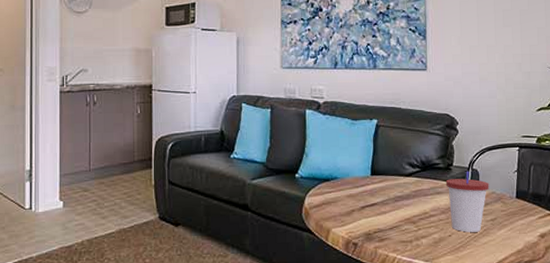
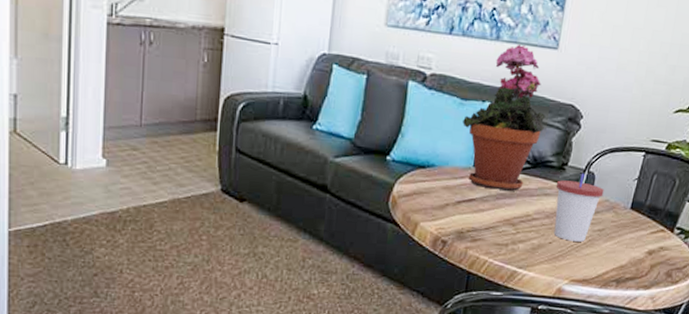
potted plant: none [356,69,426,193] -> present [463,43,546,191]

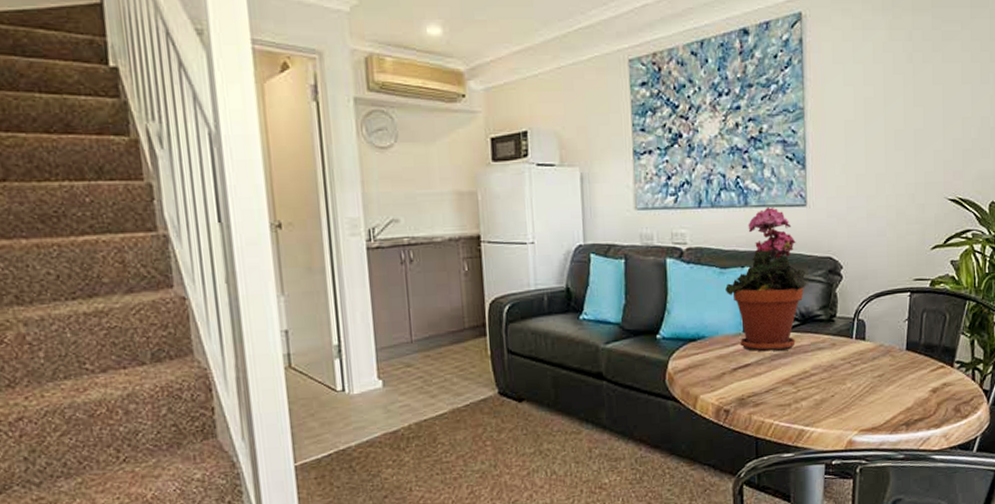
cup: present [553,173,604,242] -> none [828,322,877,391]

